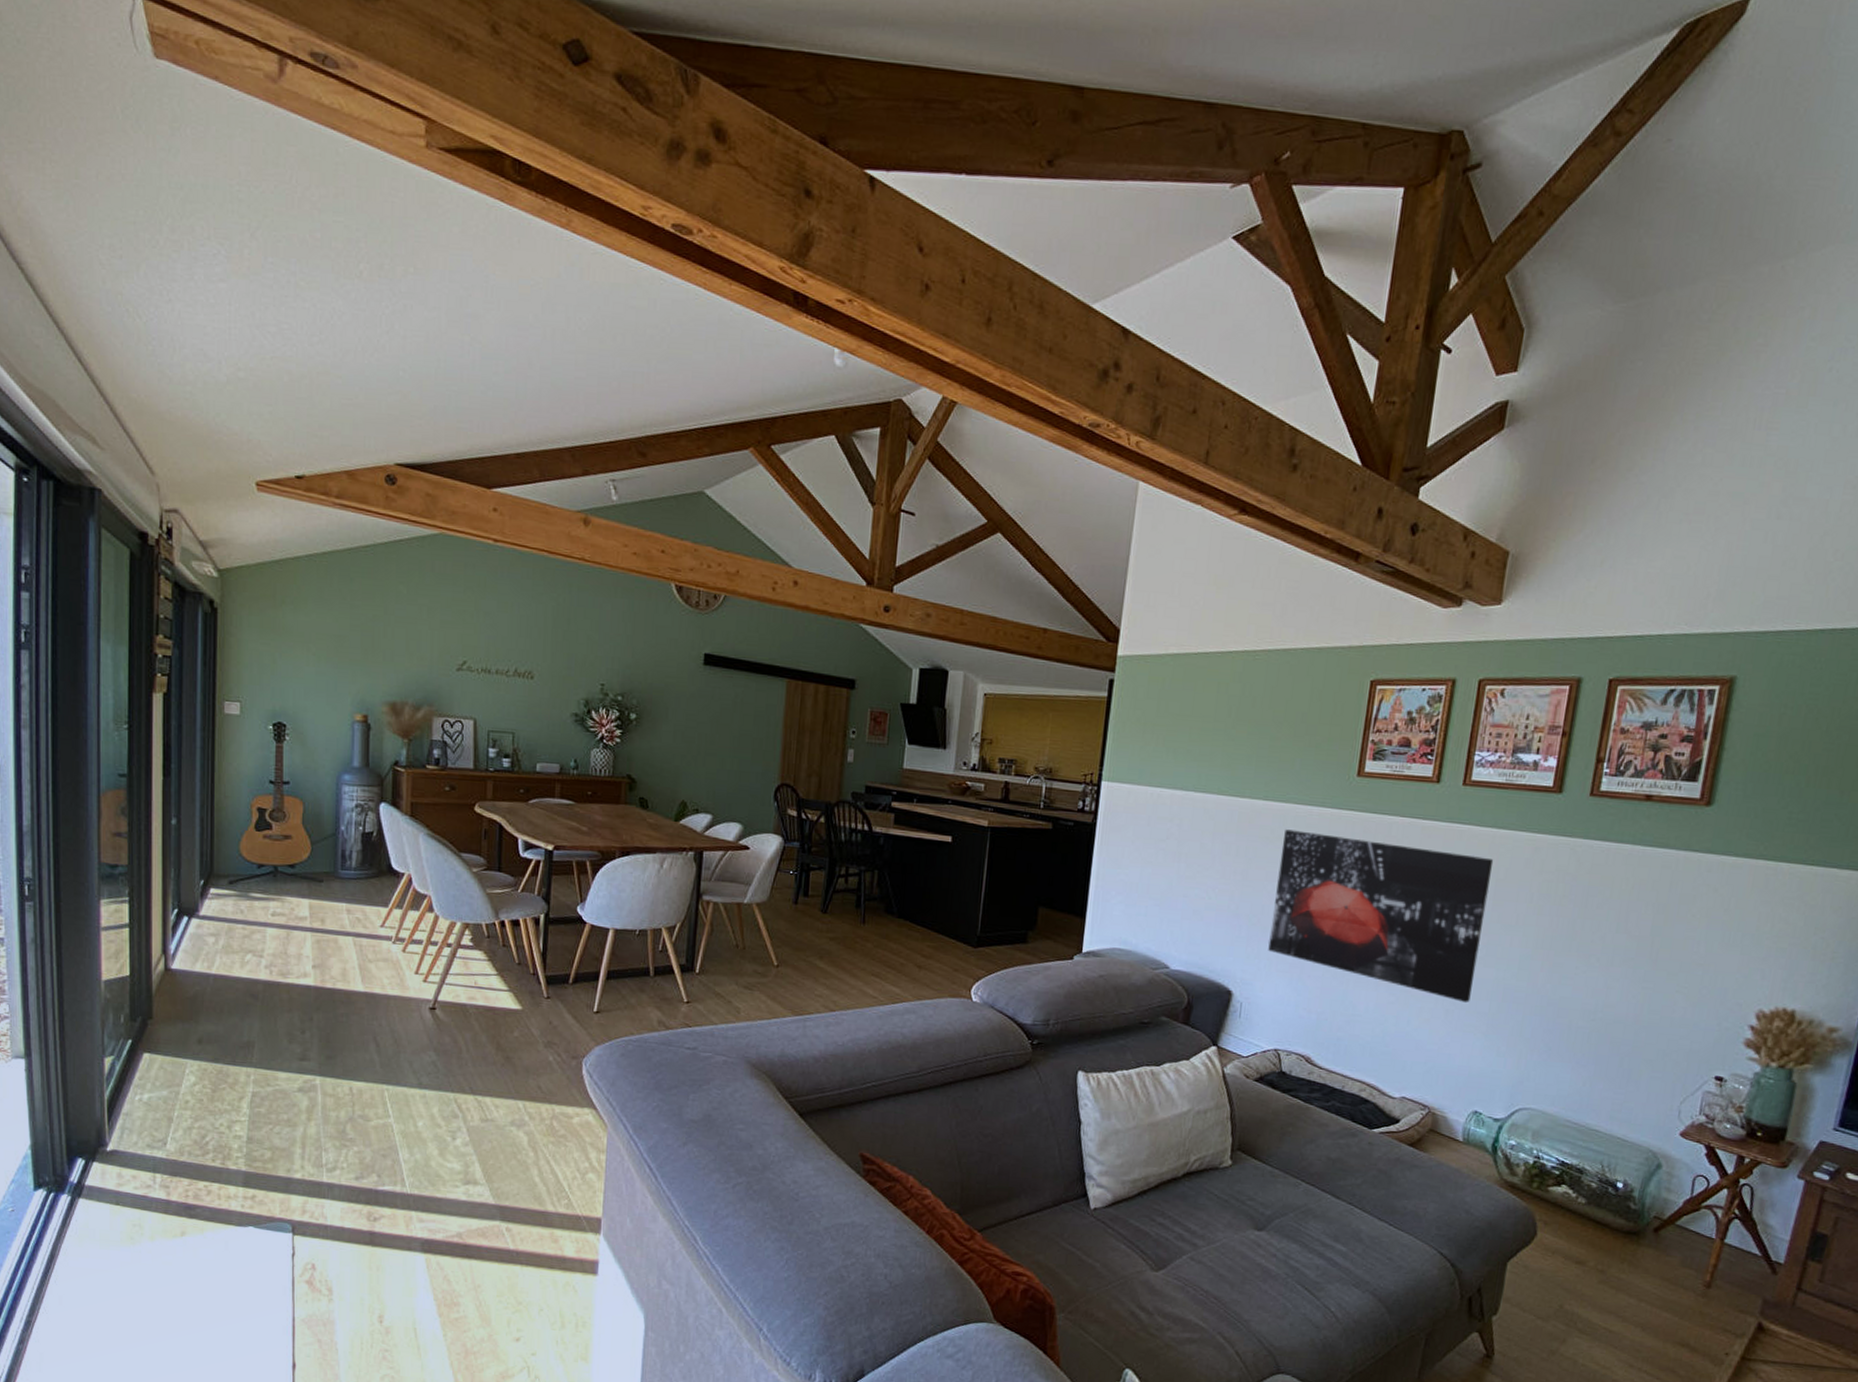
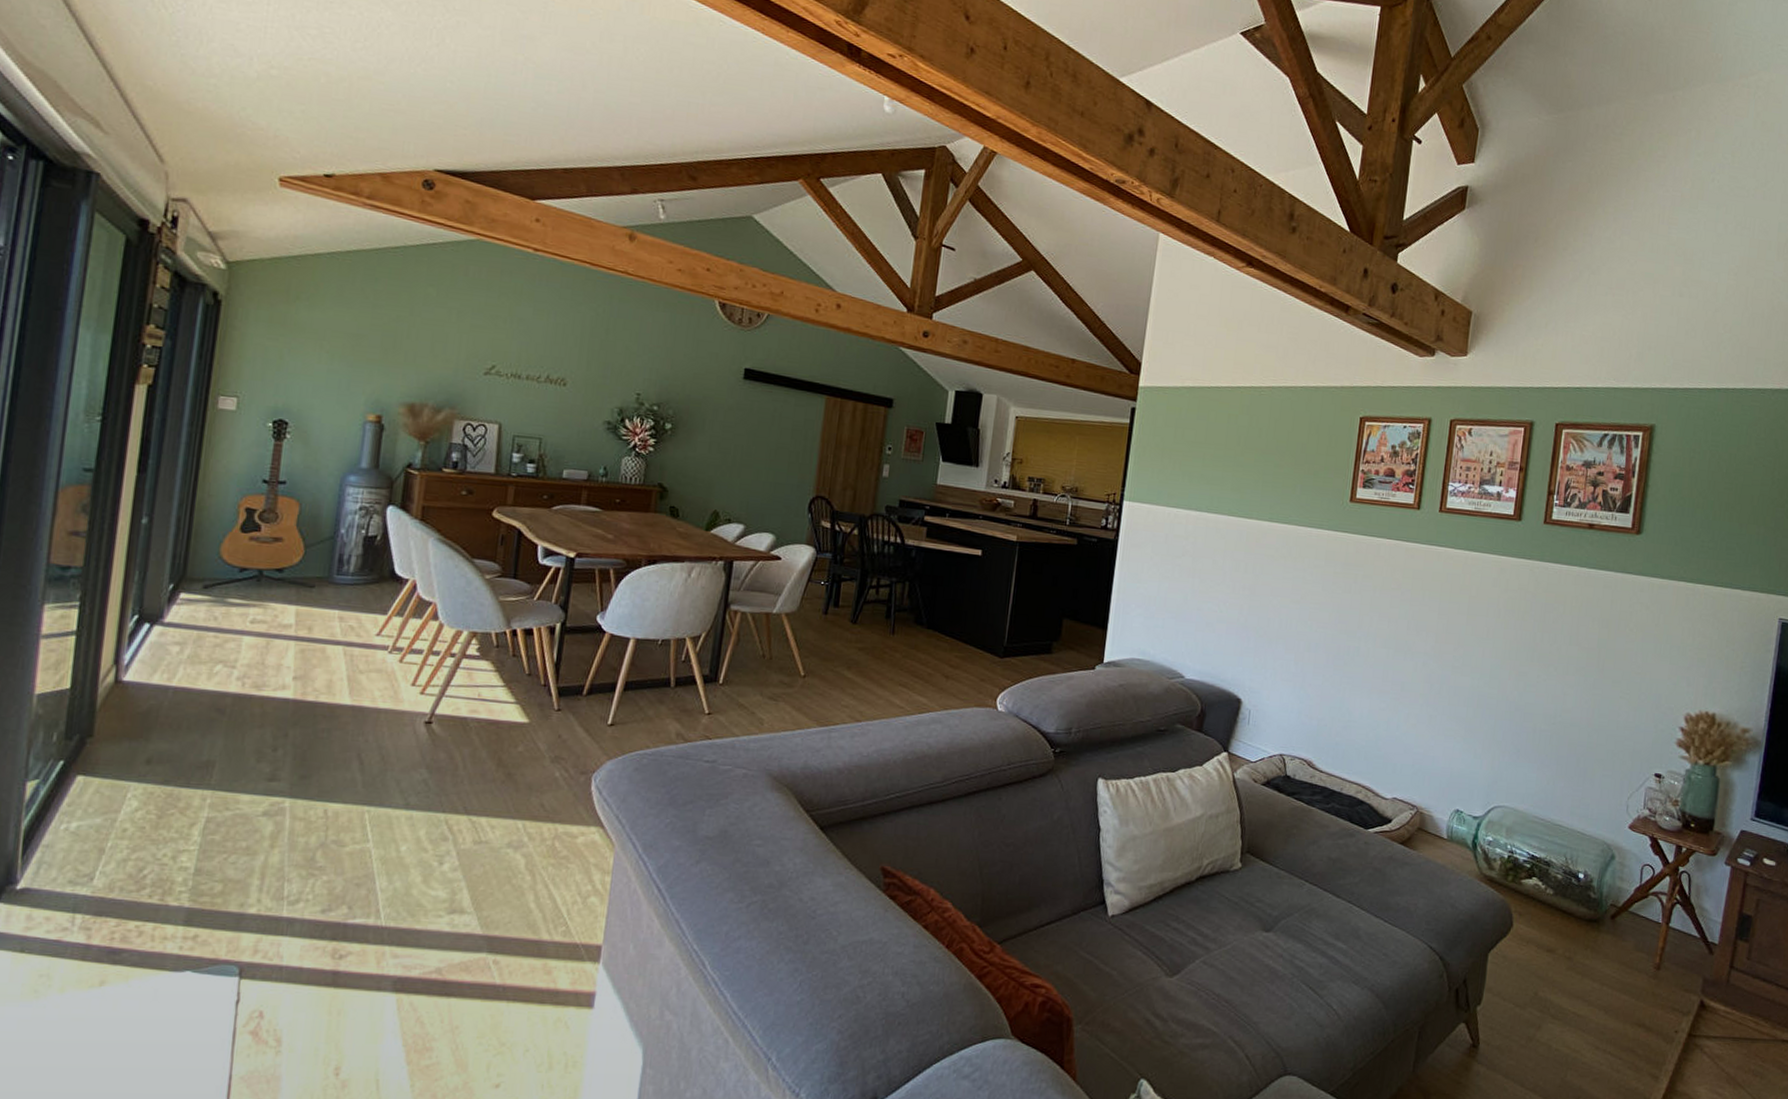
wall art: present [1268,829,1494,1002] -> none [1274,549,1467,708]

